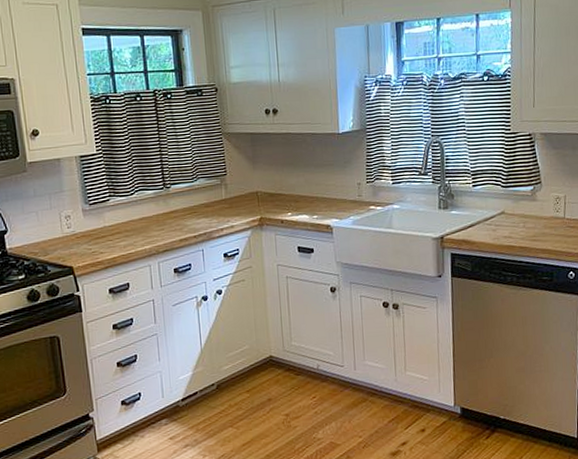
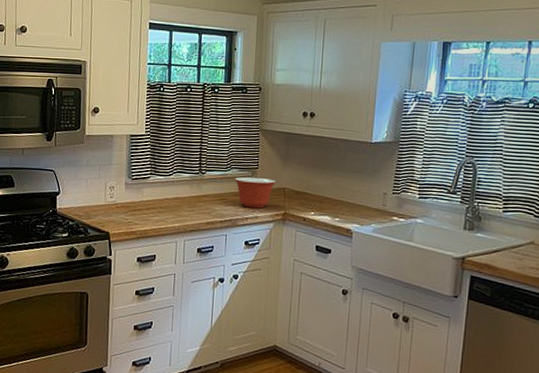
mixing bowl: none [203,184,248,218] -> present [234,177,277,209]

